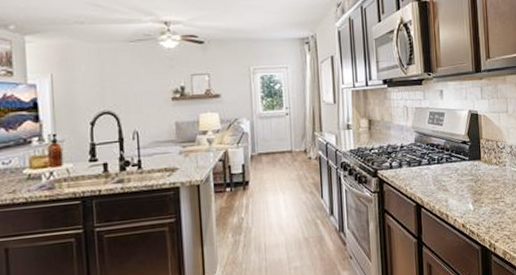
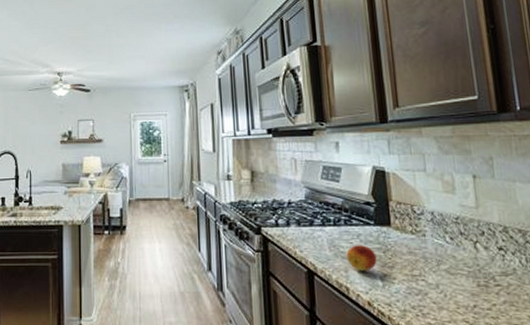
fruit: none [447,178,470,201] -> present [346,245,377,272]

